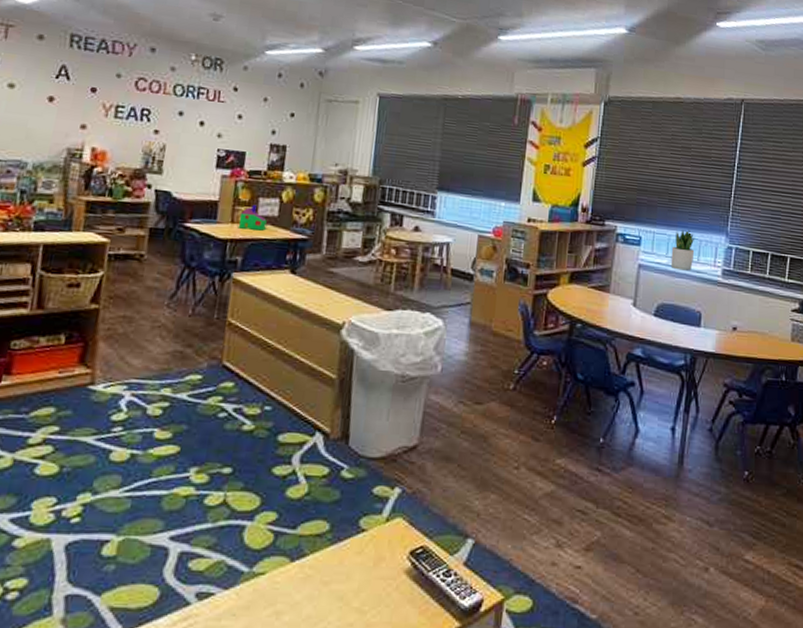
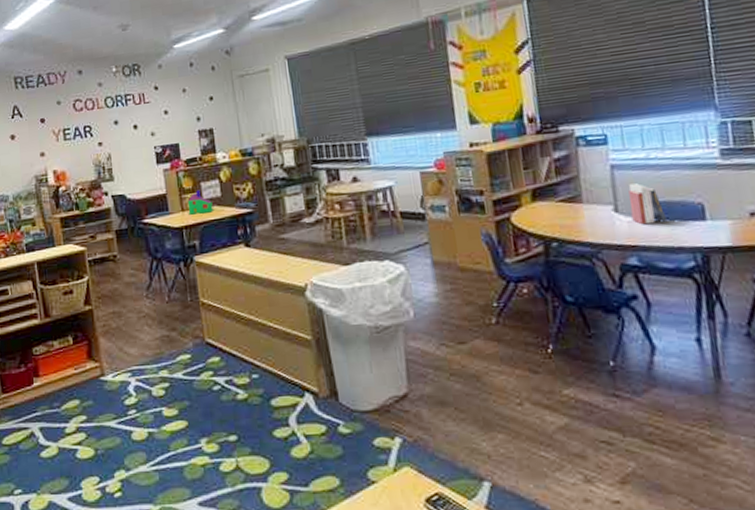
books: none [645,284,672,323] -> present [629,183,668,225]
planter: present [670,229,696,271] -> none [647,113,680,162]

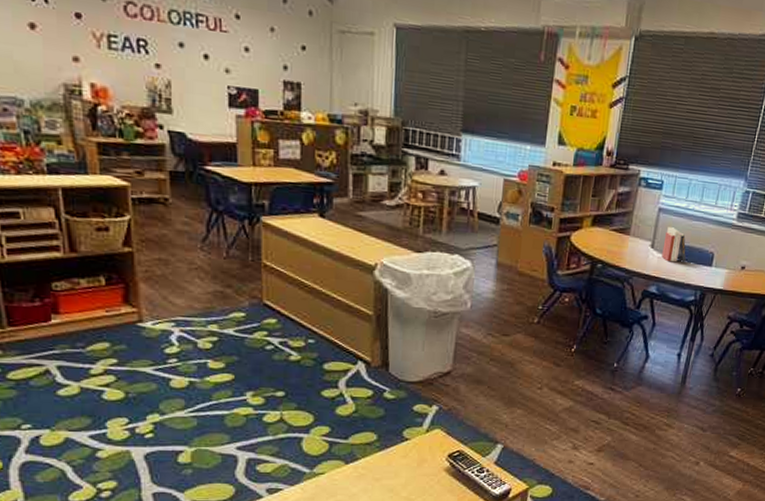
toy house: present [187,189,214,215] -> none [260,147,291,174]

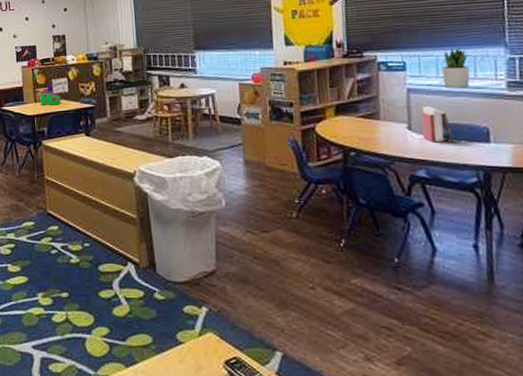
toy house: none [260,147,291,174] -> present [40,85,62,106]
planter: none [689,173,716,215] -> present [441,47,470,89]

